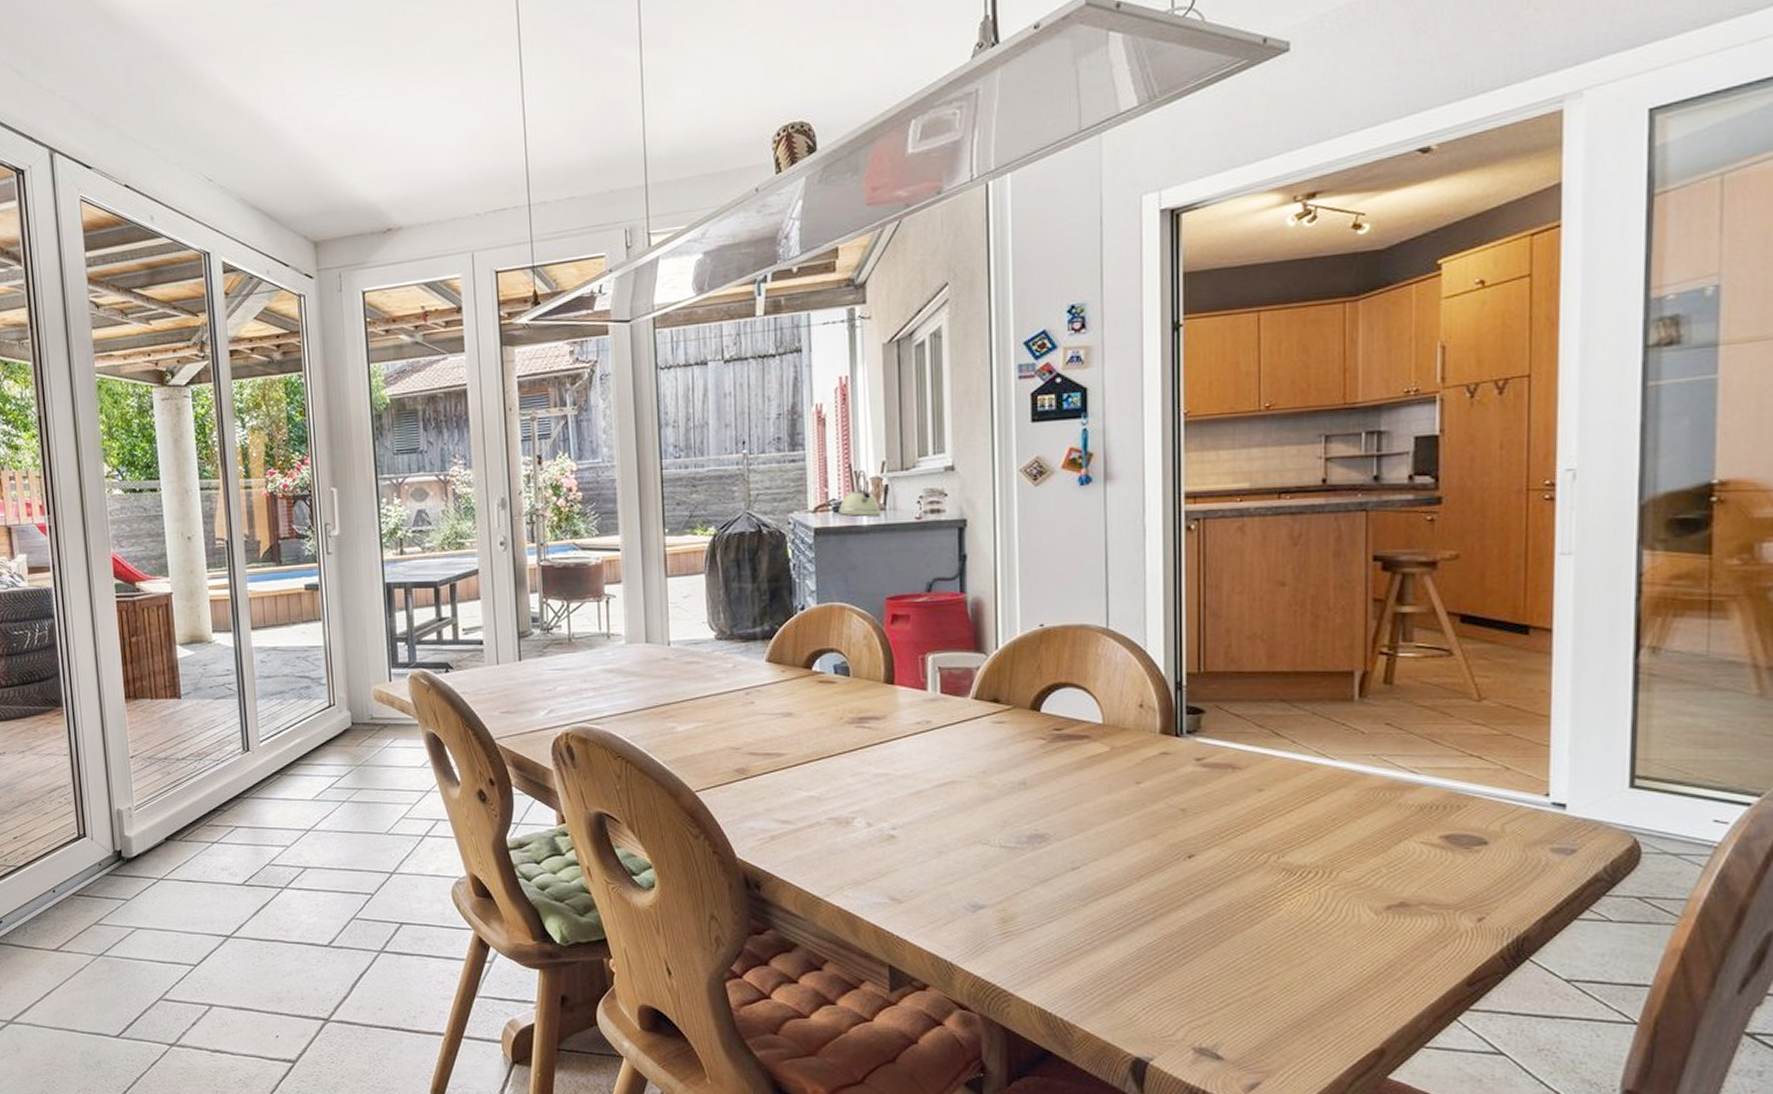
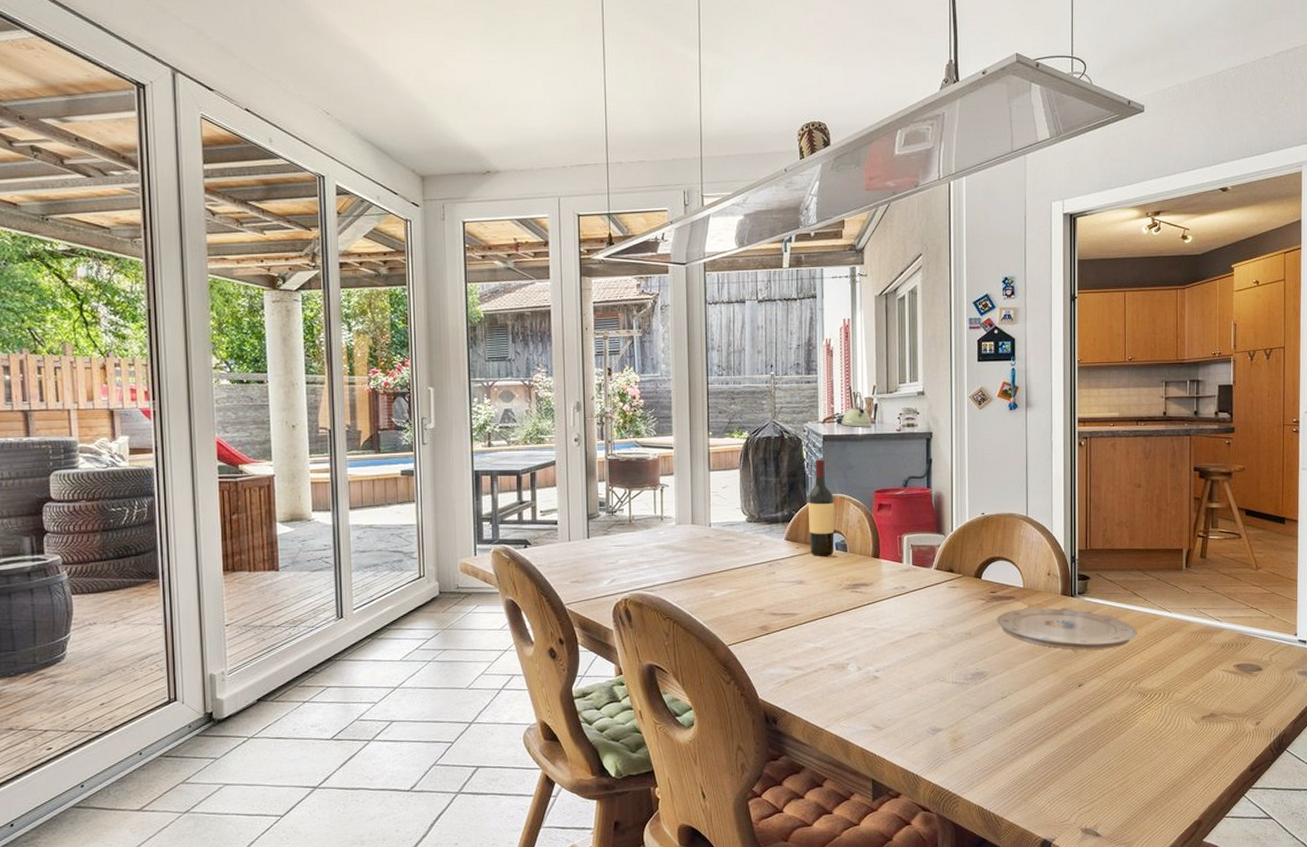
wine bottle: none [795,559,832,682] -> present [808,459,834,556]
plate: none [1062,750,1280,809] -> present [996,607,1137,650]

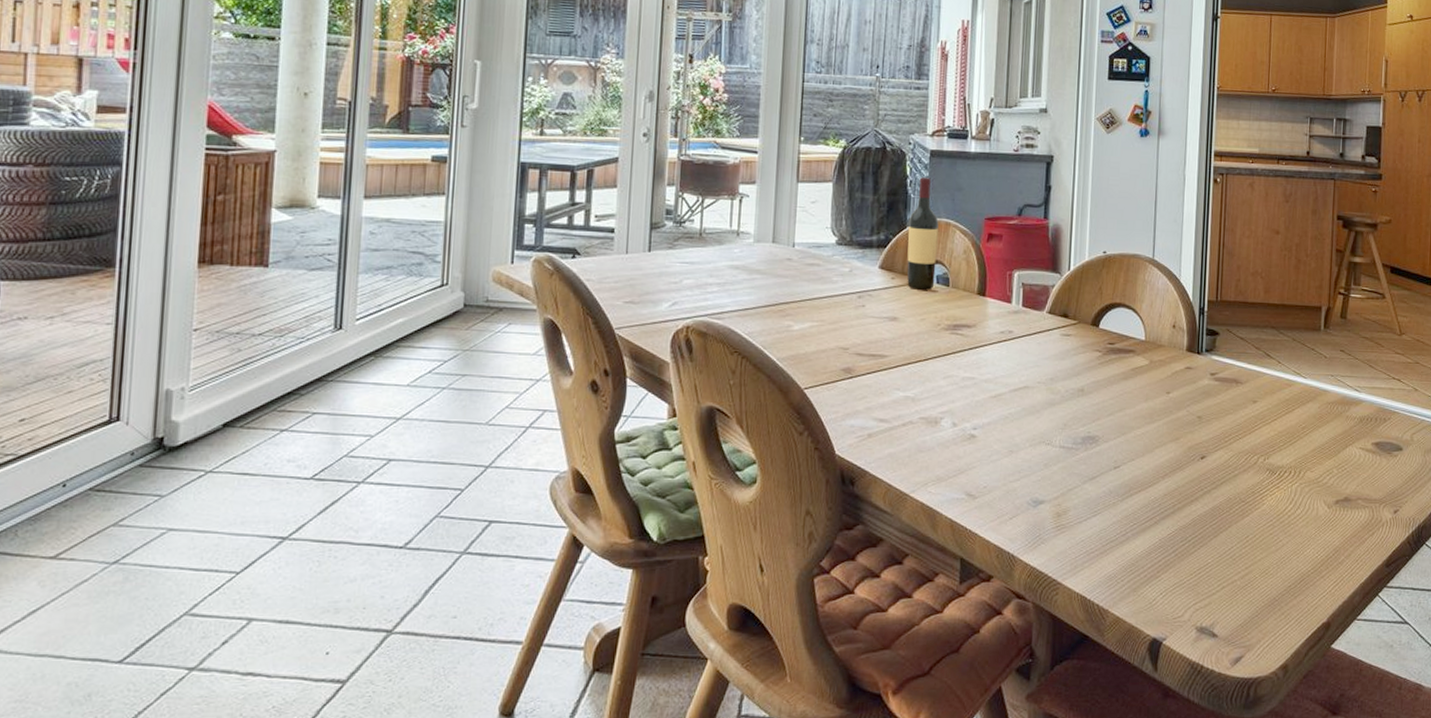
kettle: present [841,392,871,427] -> none [952,103,986,145]
plate: present [996,607,1137,650] -> none [1112,364,1268,417]

